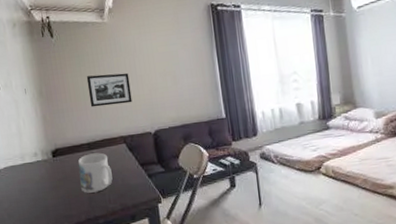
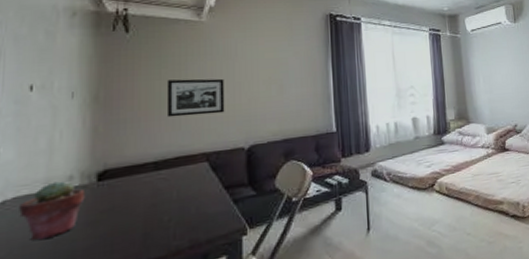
potted succulent: none [9,156,47,198] -> present [19,181,86,241]
mug: present [78,152,113,193] -> none [133,173,183,228]

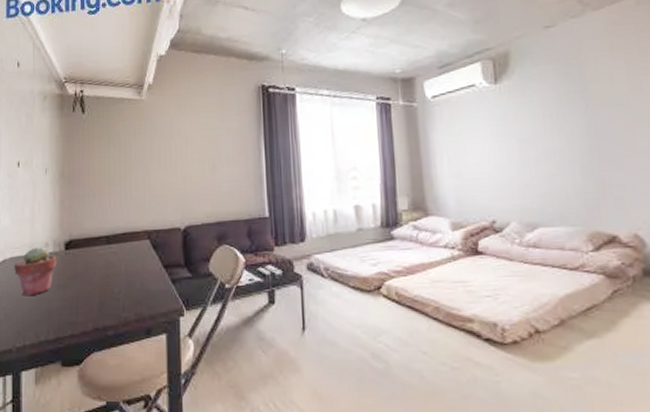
picture frame: present [166,78,225,118] -> none [114,157,163,194]

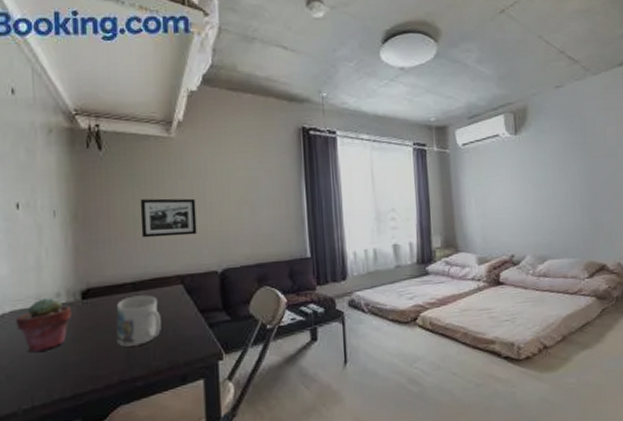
mug: none [91,248,130,296] -> present [116,295,161,347]
picture frame: none [114,157,163,194] -> present [140,198,197,238]

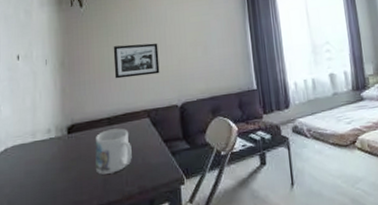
potted succulent: present [16,297,72,353] -> none [16,133,60,182]

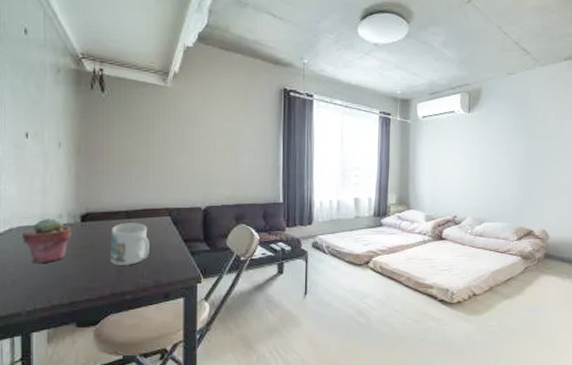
potted succulent: none [16,133,60,182] -> present [23,218,72,264]
picture frame: present [113,43,160,79] -> none [136,139,186,175]

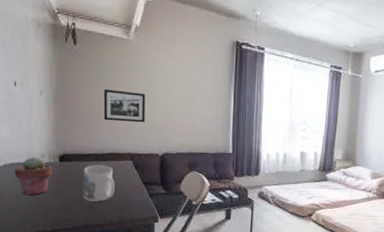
picture frame: none [136,139,186,175] -> present [103,89,146,123]

